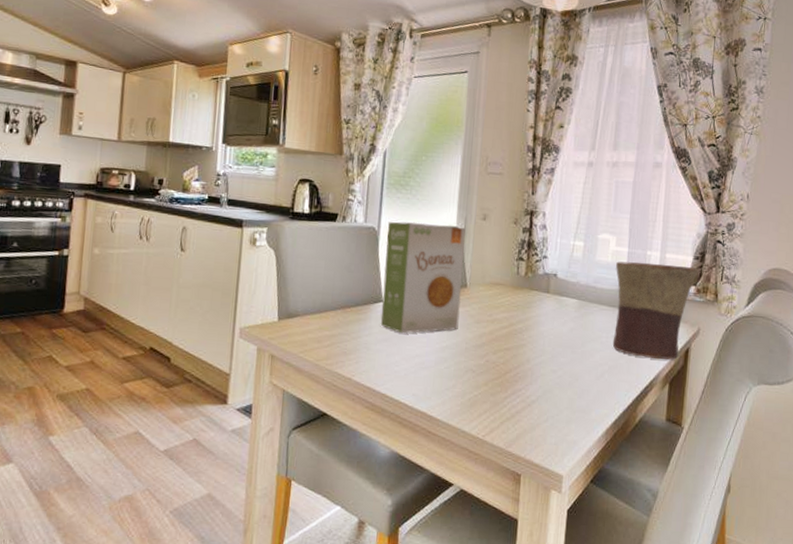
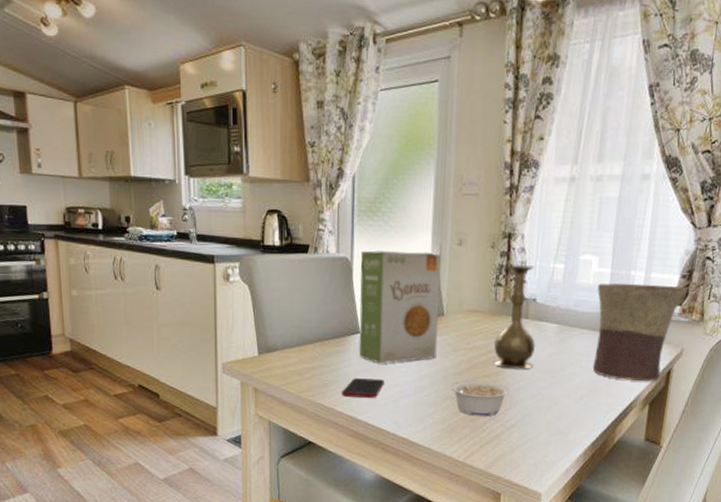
cell phone: none [360,347,405,370] -> present [342,378,384,399]
legume: none [471,353,531,392] -> present [450,380,509,417]
vase: none [515,240,557,344] -> present [493,265,536,369]

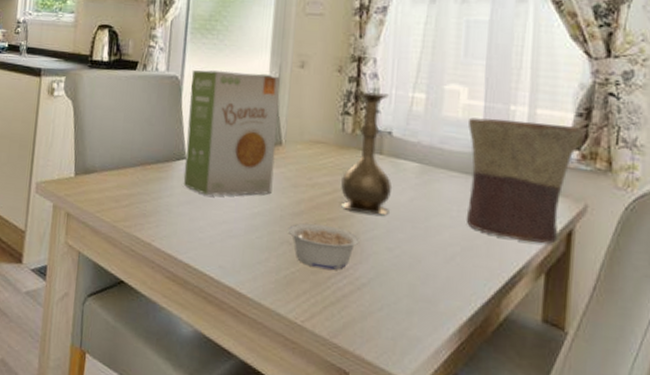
cell phone: present [342,378,384,399] -> none [161,210,210,236]

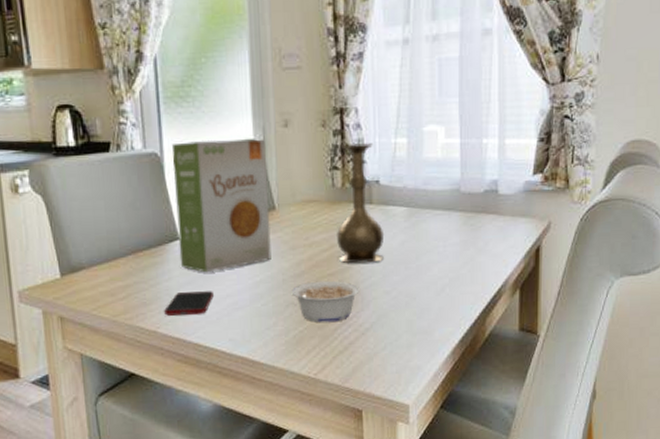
cell phone: none [161,210,210,236] -> present [164,291,214,316]
flower pot: present [466,117,583,244] -> none [446,151,545,264]

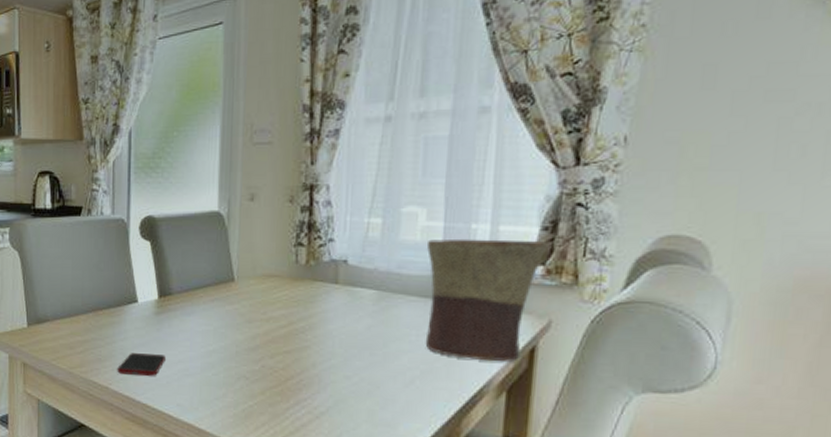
food box: present [171,139,271,273] -> none [136,209,229,337]
legume: present [291,280,360,323] -> none [244,357,317,402]
vase: present [336,143,385,264] -> none [295,221,349,345]
flower pot: none [446,151,545,264] -> present [425,238,548,362]

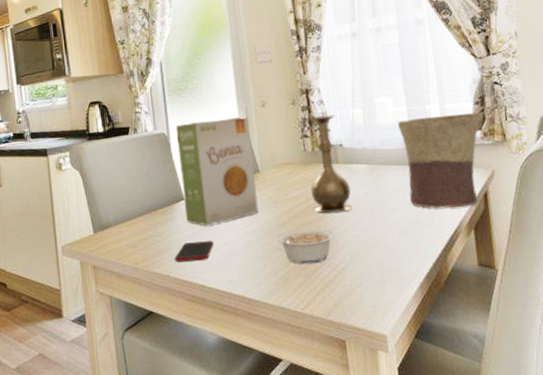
food box: none [136,209,229,337] -> present [175,117,259,226]
legume: none [244,357,317,402] -> present [277,228,334,265]
vase: none [295,221,349,345] -> present [309,115,352,214]

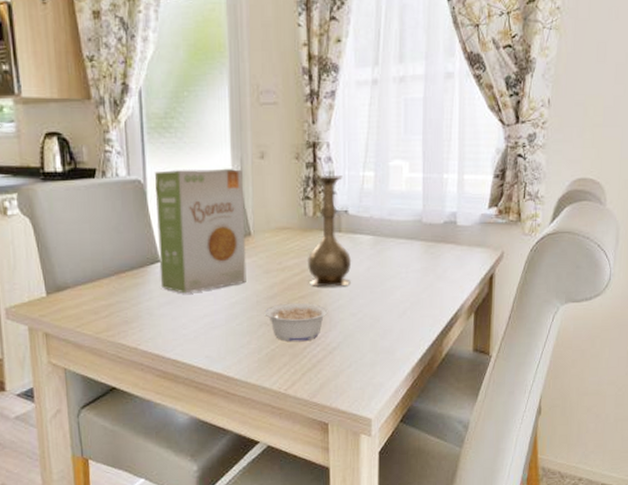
cell phone: present [175,240,214,263] -> none [145,311,192,334]
flower pot: present [397,112,481,208] -> none [410,186,499,290]

